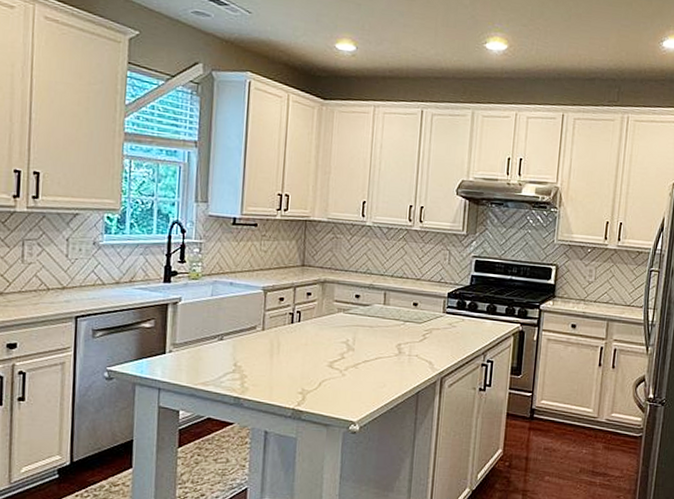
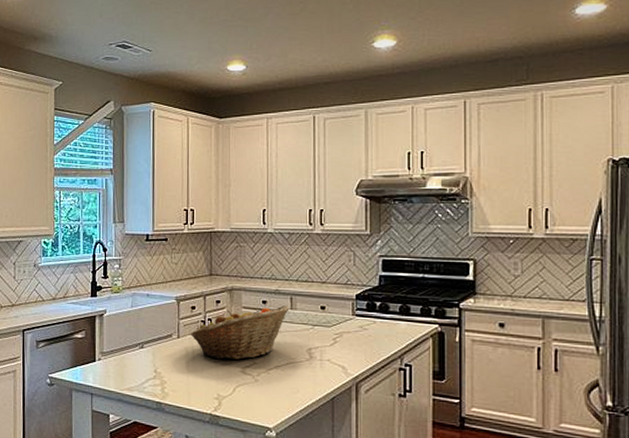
fruit basket: none [276,300,383,354] -> present [190,305,290,360]

